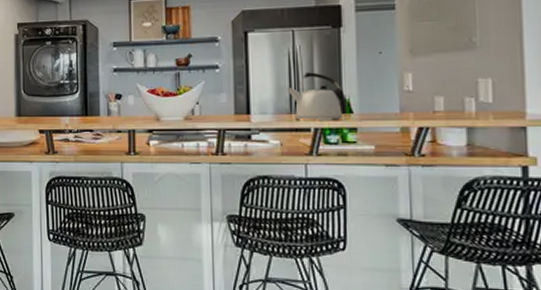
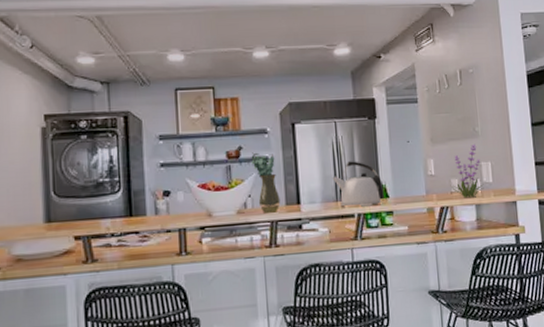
vase: none [200,60,229,122] -> present [251,152,281,214]
plant: none [435,56,480,120] -> present [451,143,484,199]

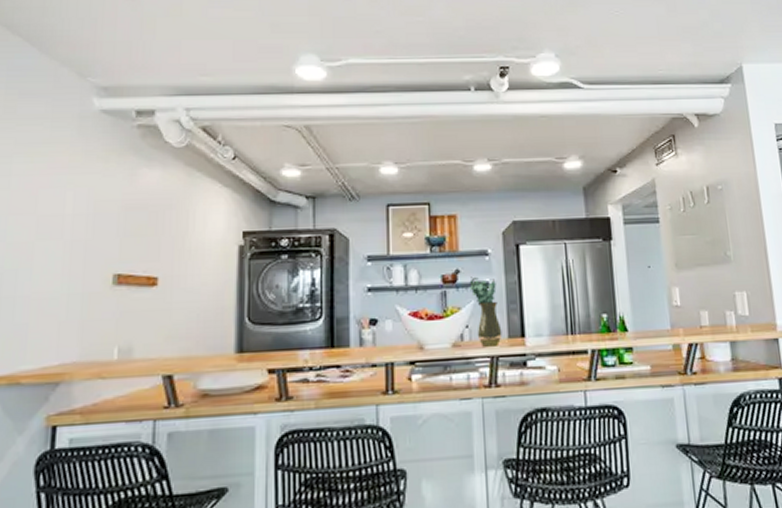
kettle: present [332,161,384,207] -> none [562,288,622,342]
plant: present [451,143,484,199] -> none [701,270,740,334]

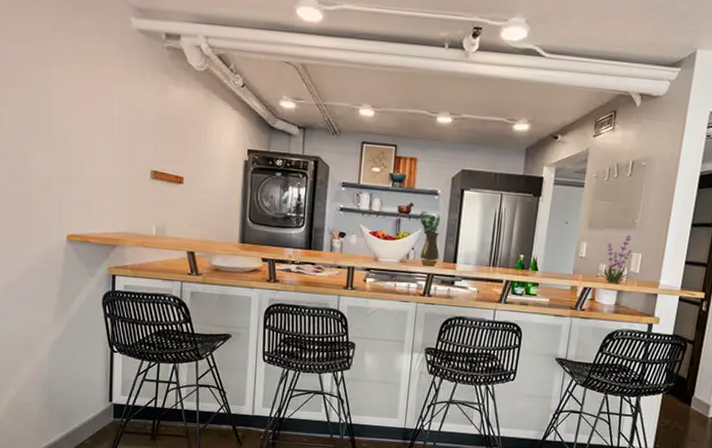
plant: none [701,270,740,334] -> present [598,234,632,284]

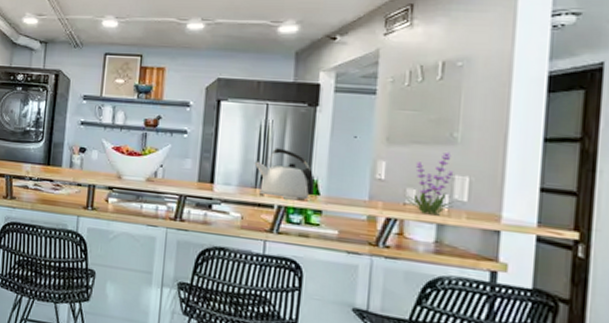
vase: present [419,210,441,268] -> none [168,124,194,188]
kettle: none [489,232,535,276] -> present [254,148,315,201]

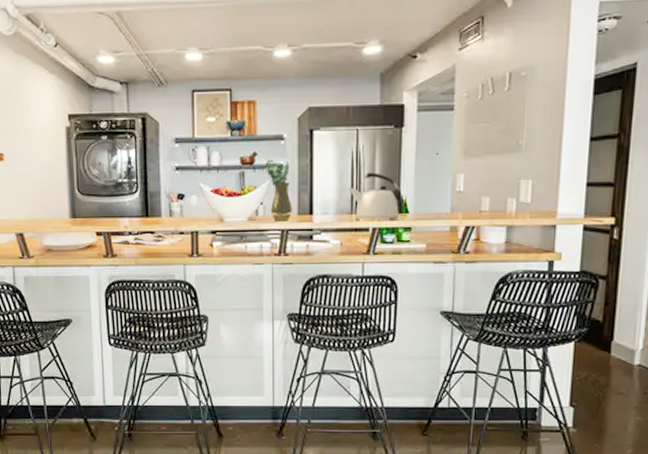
vase: none [168,124,194,188] -> present [265,159,293,223]
plant: present [406,152,454,216] -> none [481,159,520,219]

